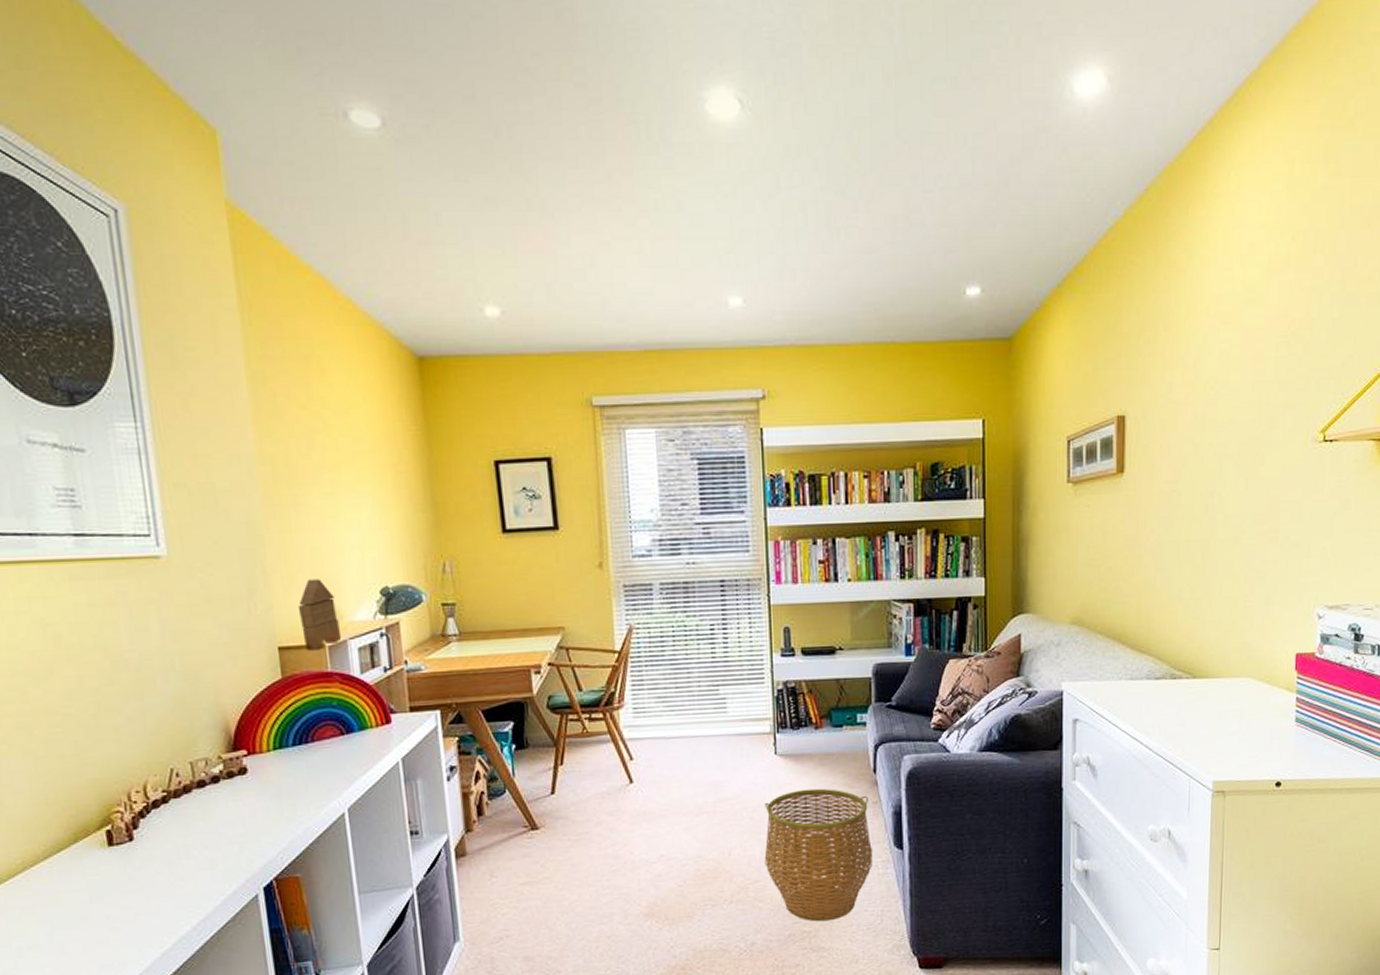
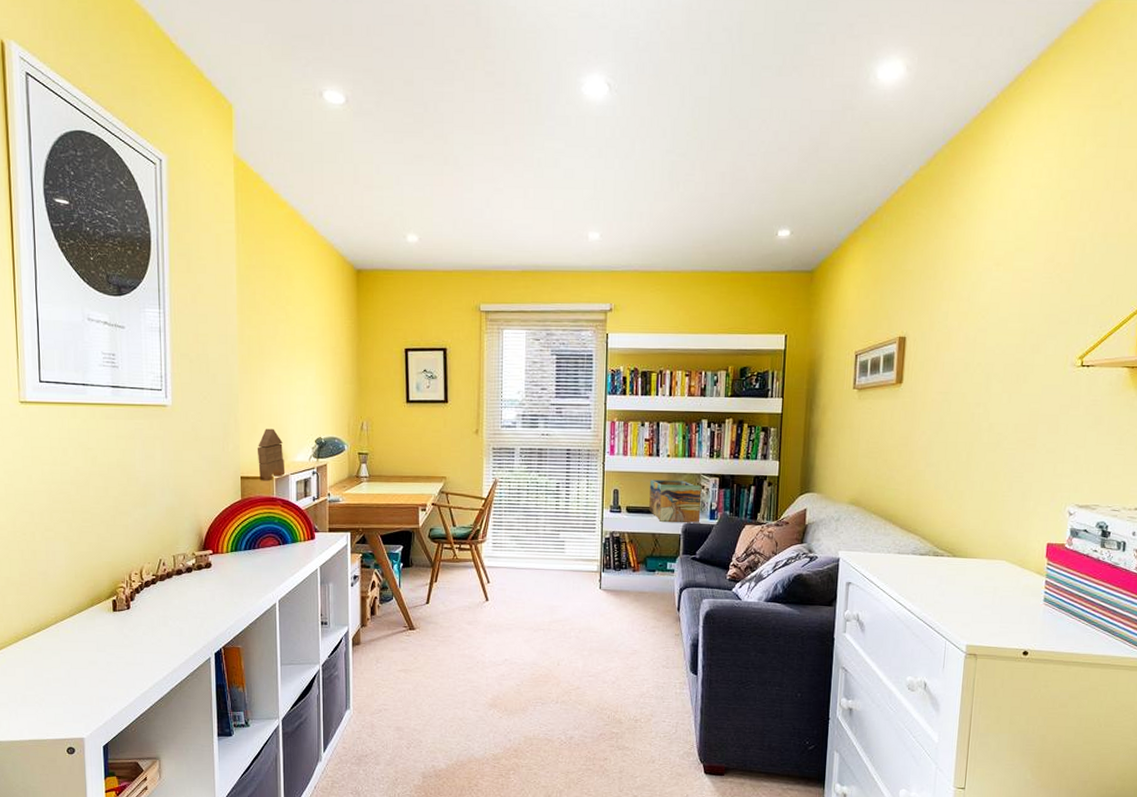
basket: present [764,788,872,922] -> none [585,618,672,726]
decorative box: none [829,610,893,664] -> present [649,479,701,523]

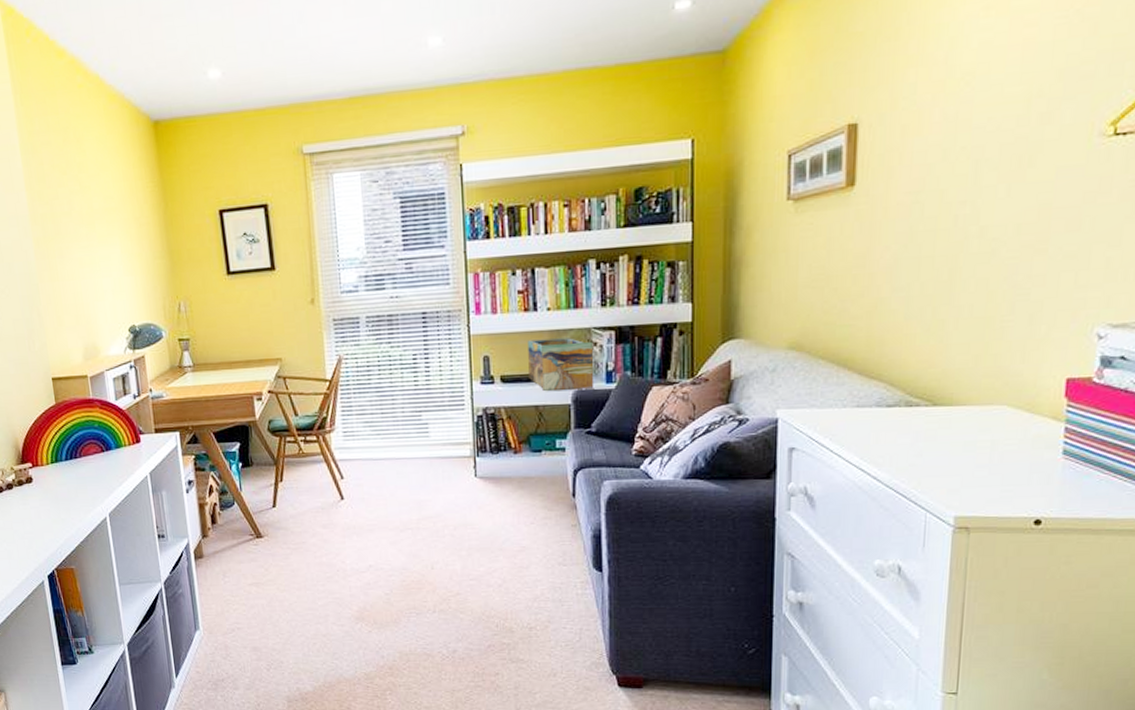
toy blocks: present [257,428,286,480] -> none [65,320,100,380]

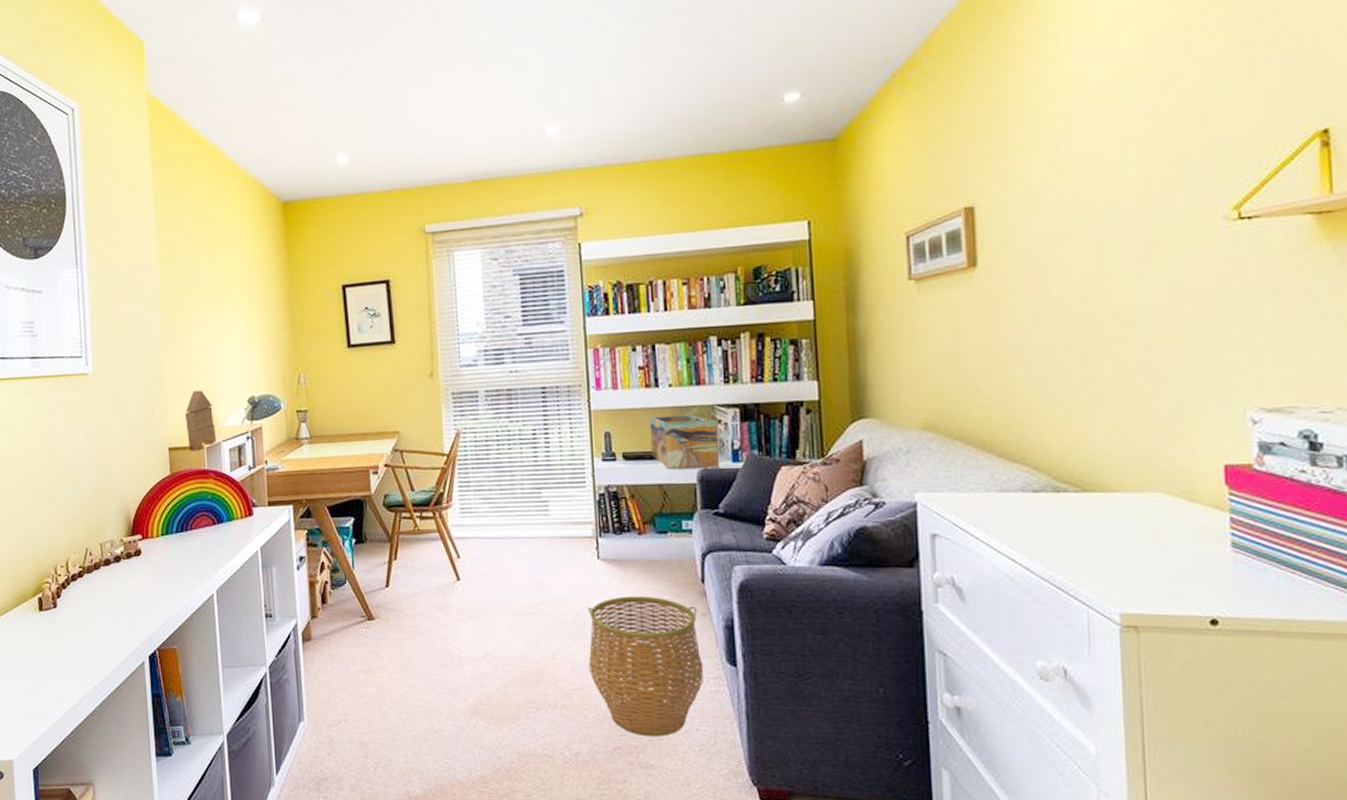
toy blocks: none [65,320,100,380] -> present [184,390,217,450]
basket: none [465,510,571,635] -> present [588,596,703,737]

